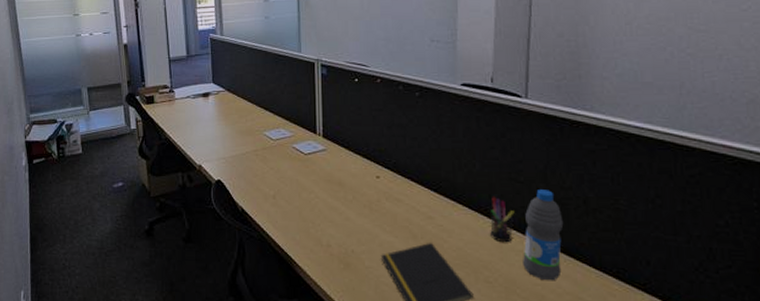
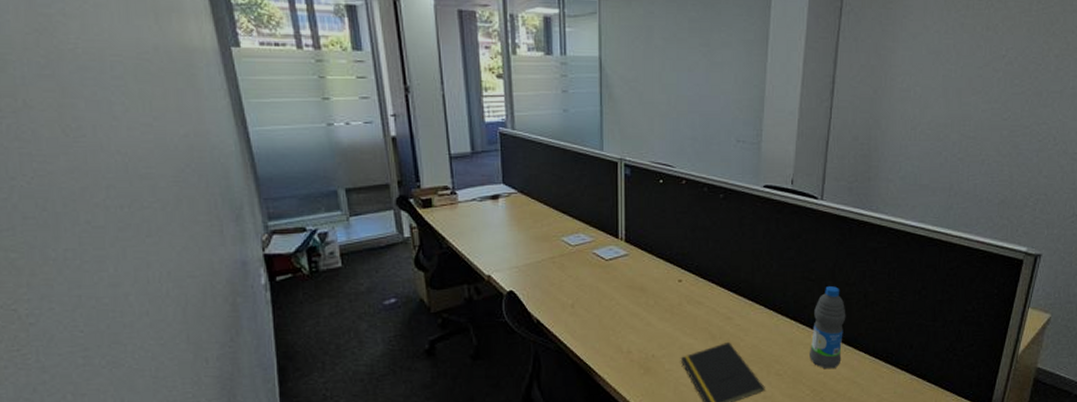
pen holder: present [490,197,515,243] -> none [783,295,805,338]

